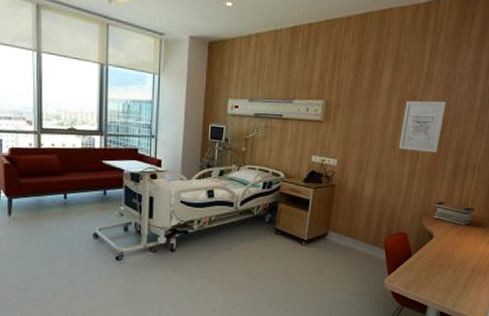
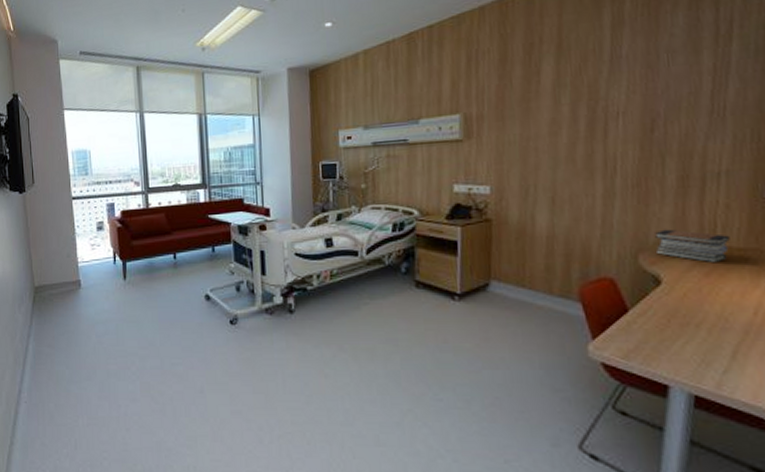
wall art: present [398,101,447,153] -> none [580,87,651,163]

